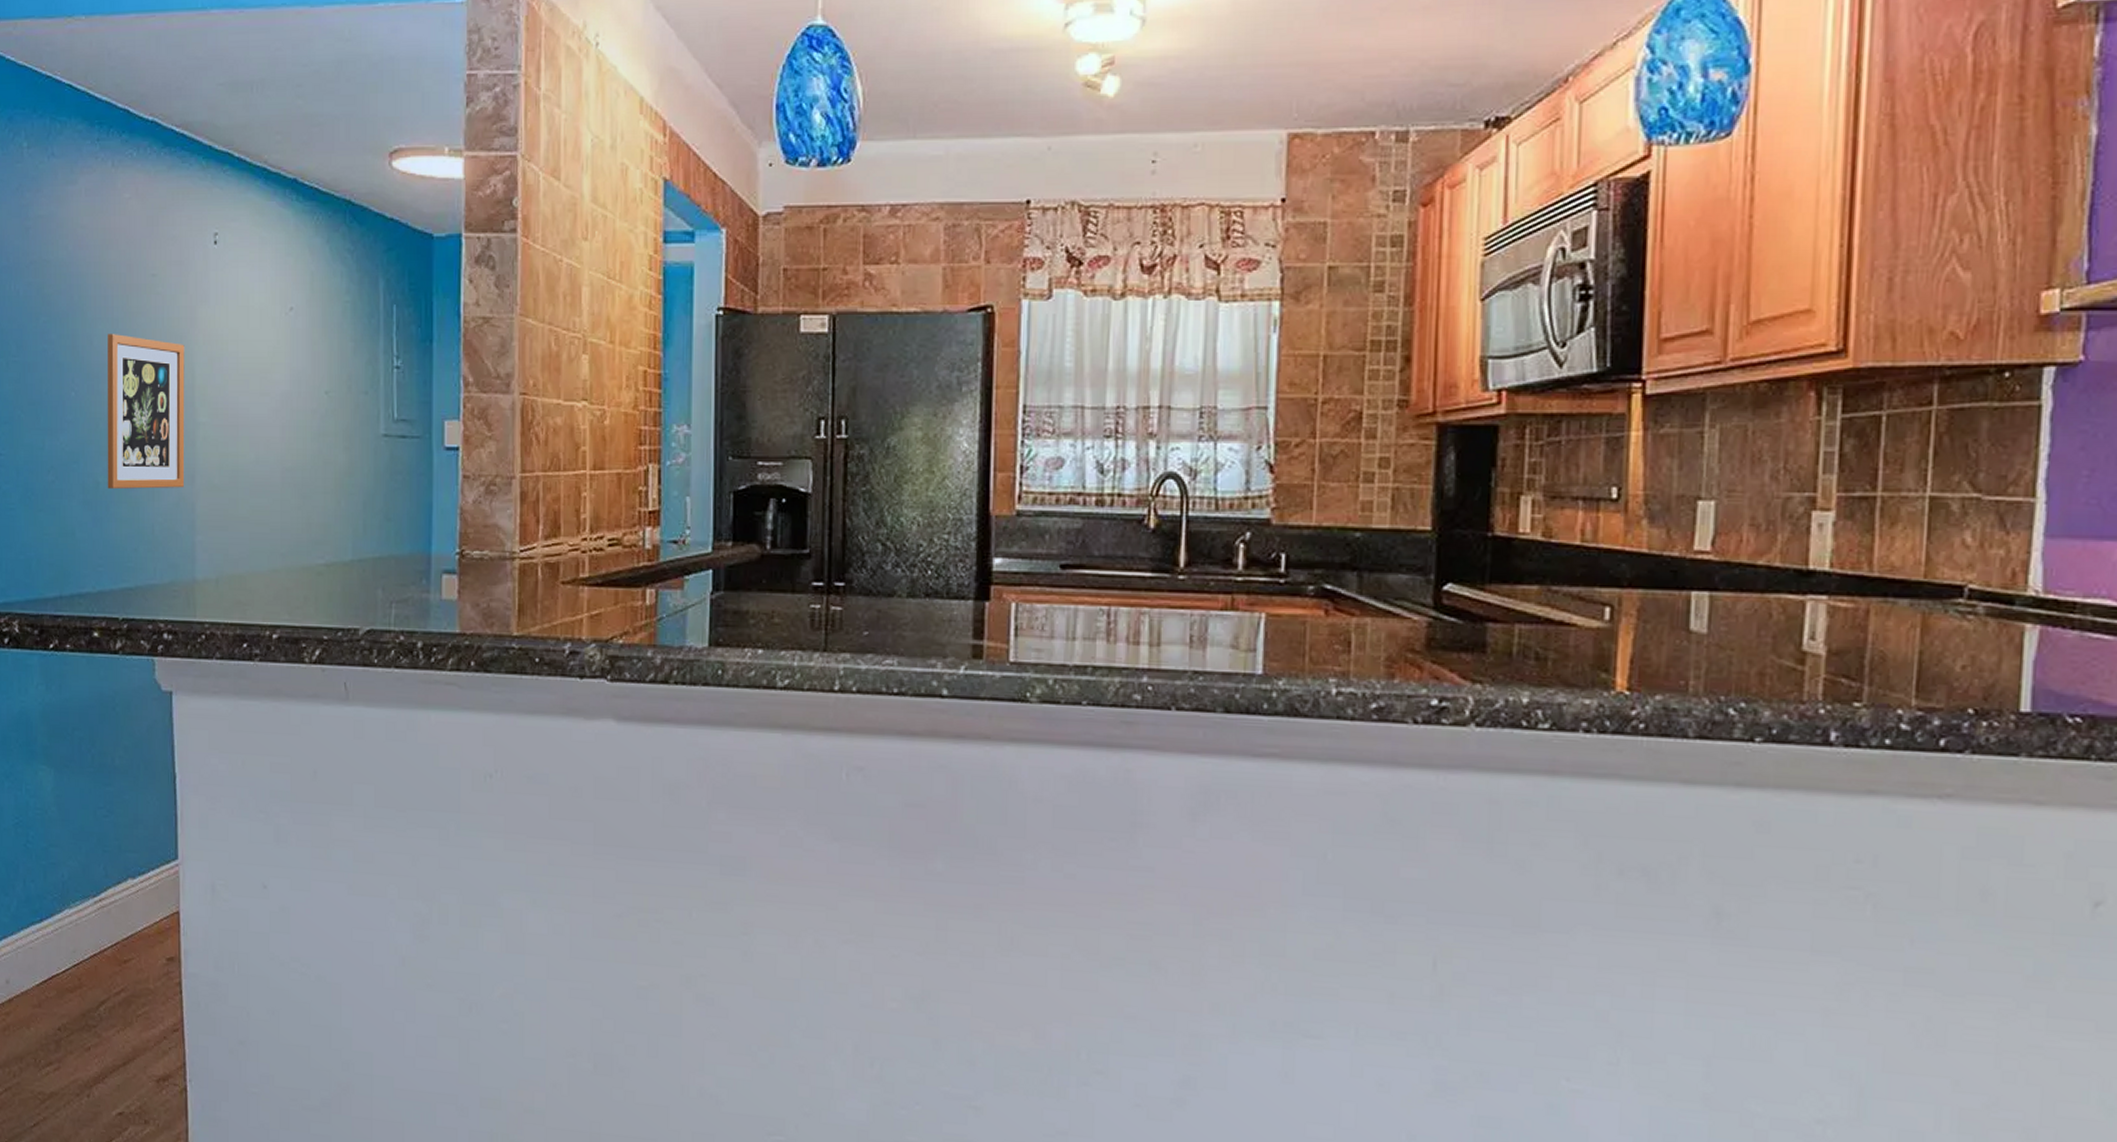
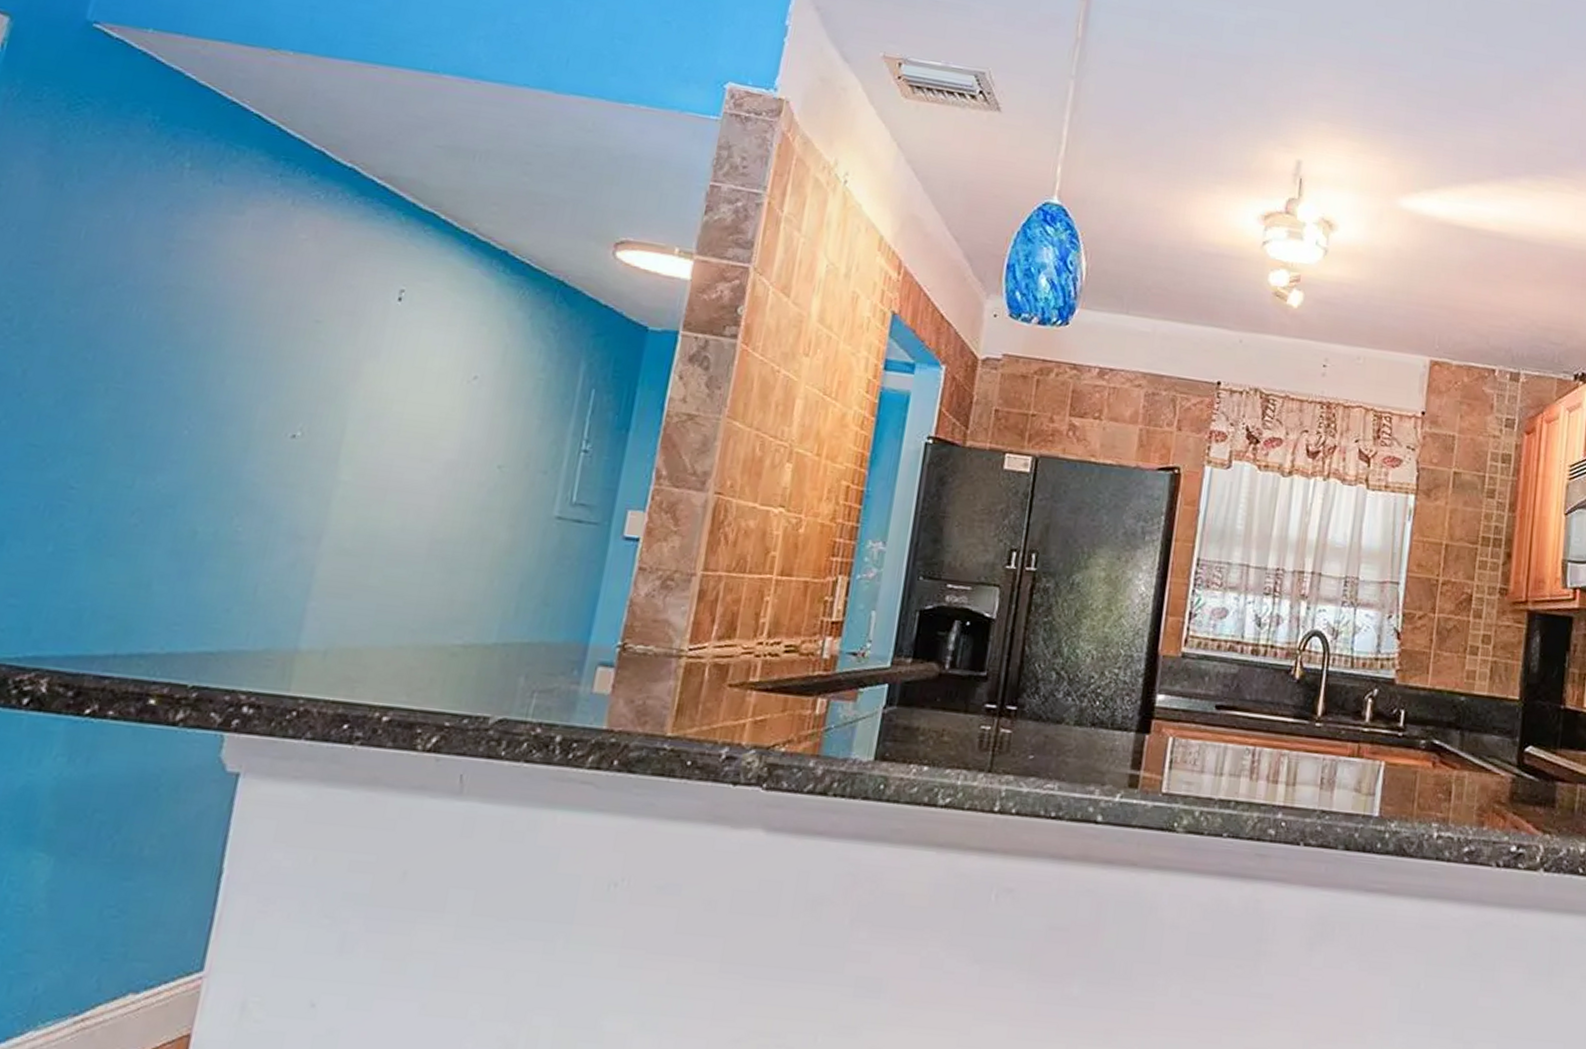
picture frame: present [107,334,185,490] -> none [206,374,340,549]

